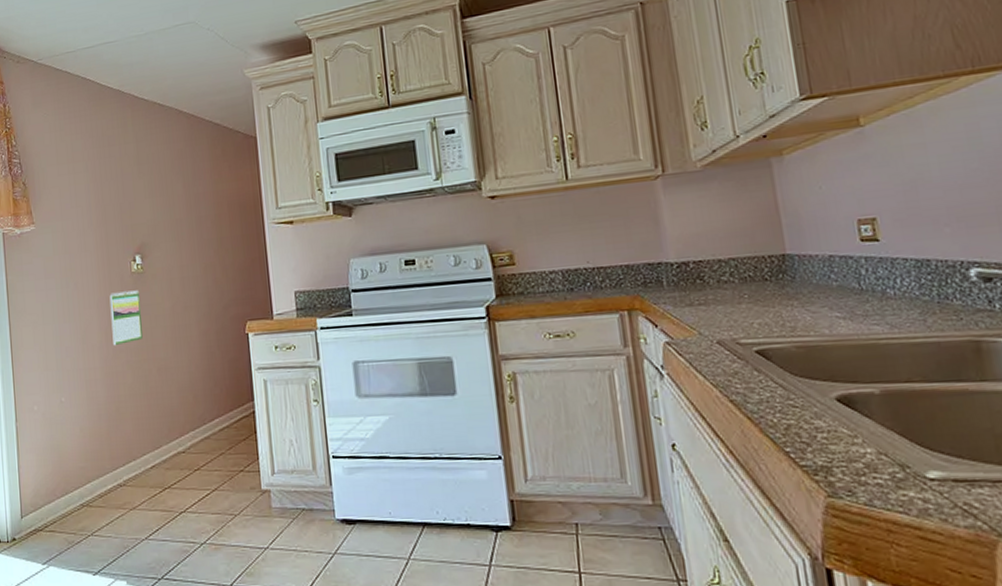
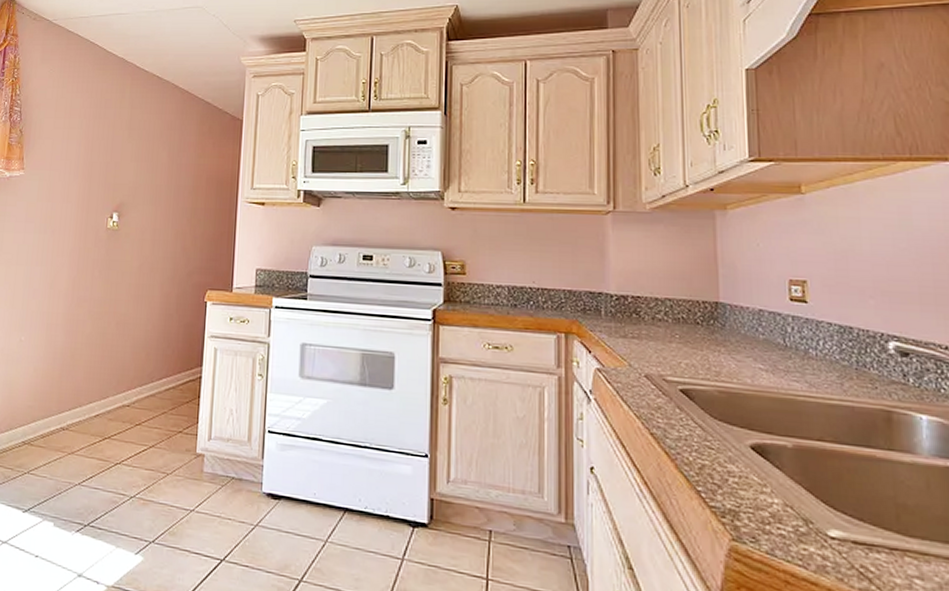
calendar: present [109,290,143,346] -> none [79,244,111,295]

